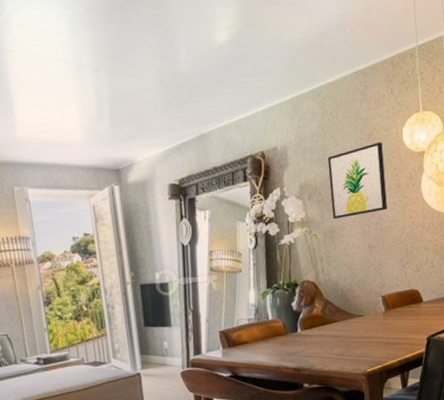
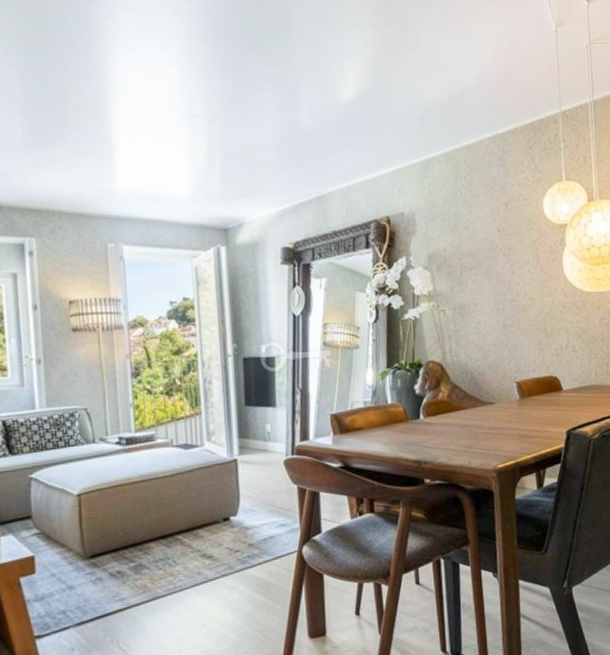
wall art: present [327,142,387,220] -> none [459,212,525,294]

